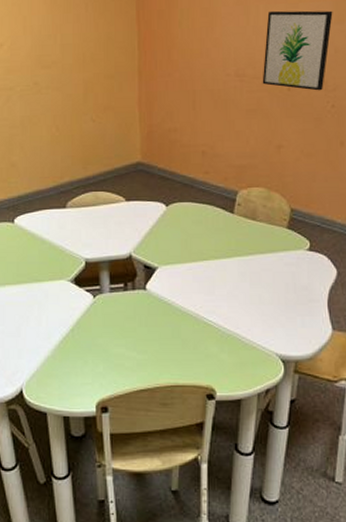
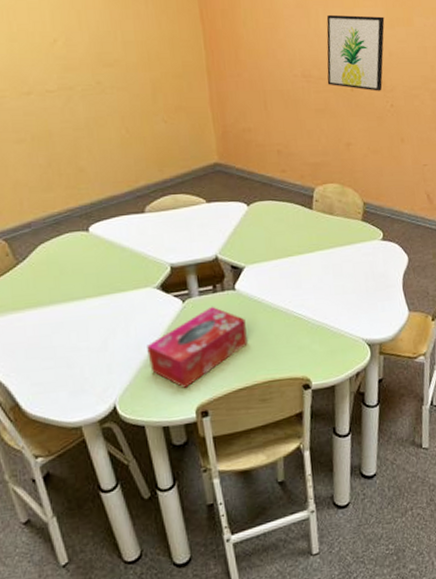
tissue box: none [56,304,153,381] -> present [147,306,248,388]

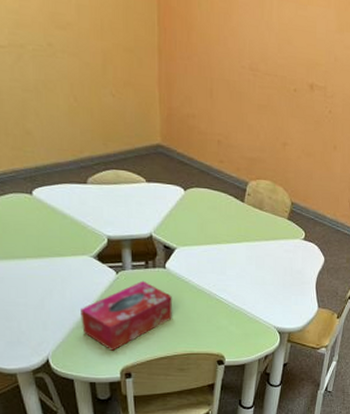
wall art: present [326,14,385,91] -> none [272,8,335,96]

